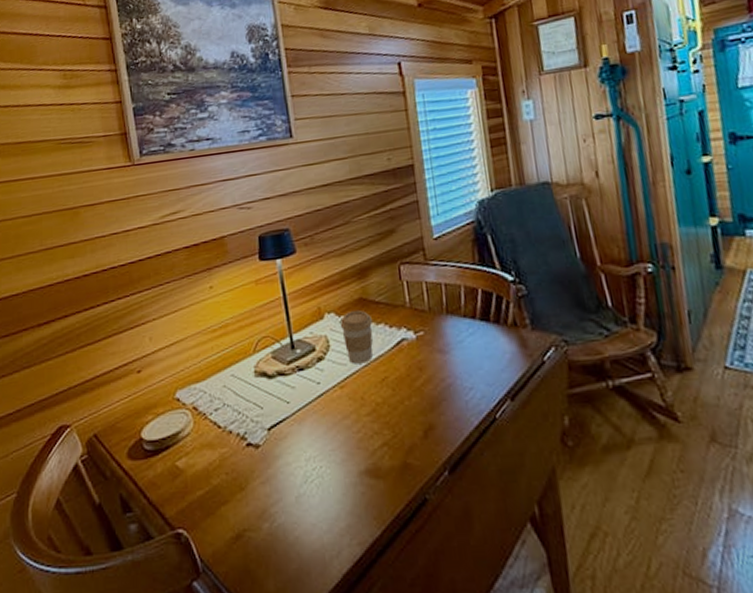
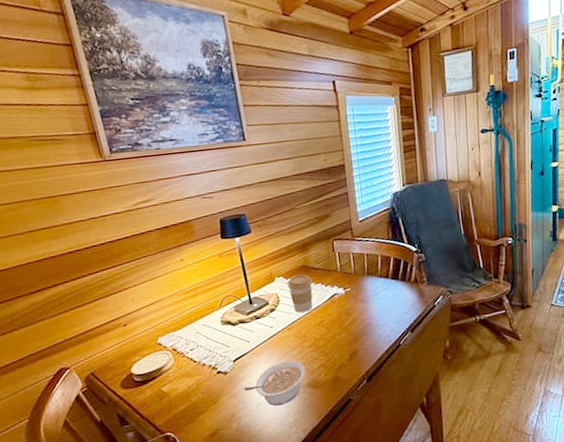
legume: none [280,433,363,502] -> present [244,360,306,406]

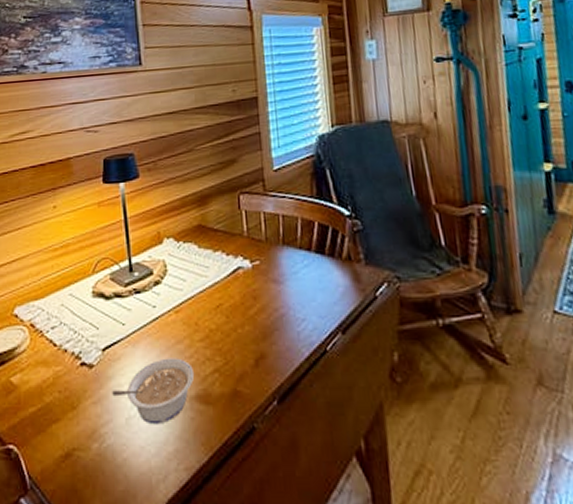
coffee cup: present [287,274,313,313] -> none [178,236,210,290]

